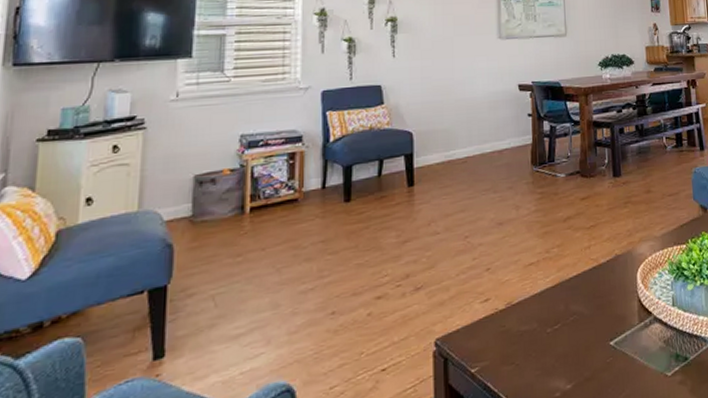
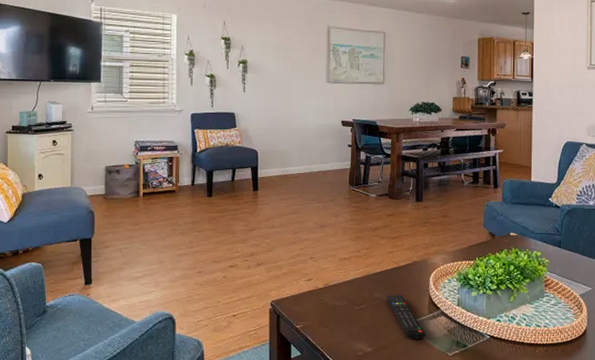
remote control: none [585,302,637,362] -> present [386,294,425,340]

